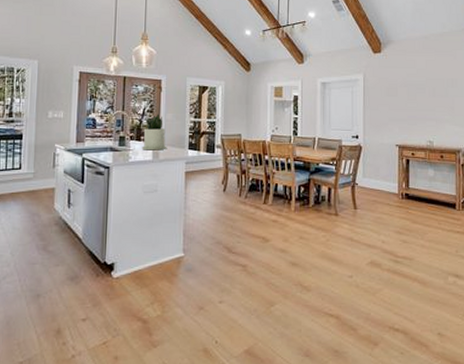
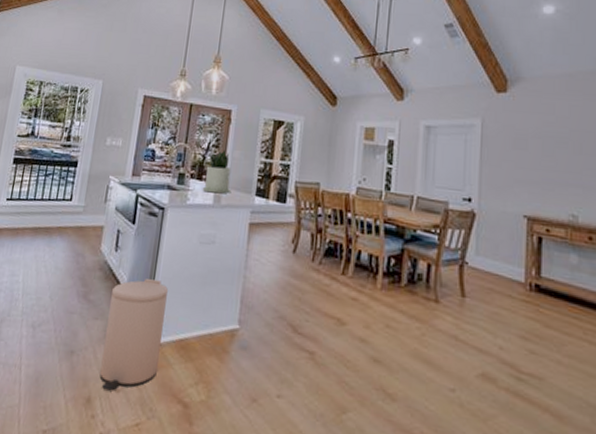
pedal bin: none [66,227,120,321] -> present [99,279,168,391]

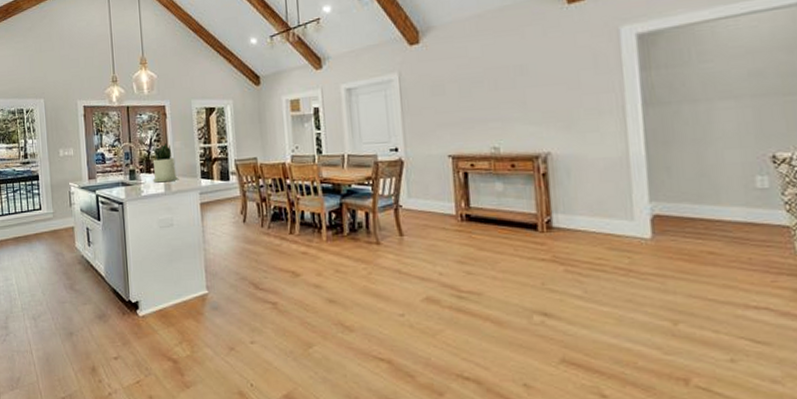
pedal bin: present [99,279,168,391] -> none [93,264,145,359]

